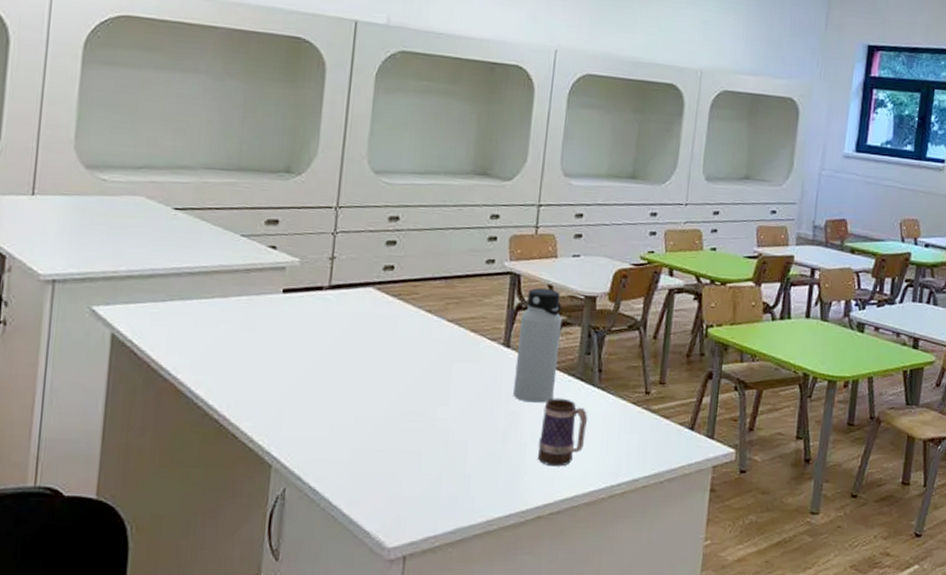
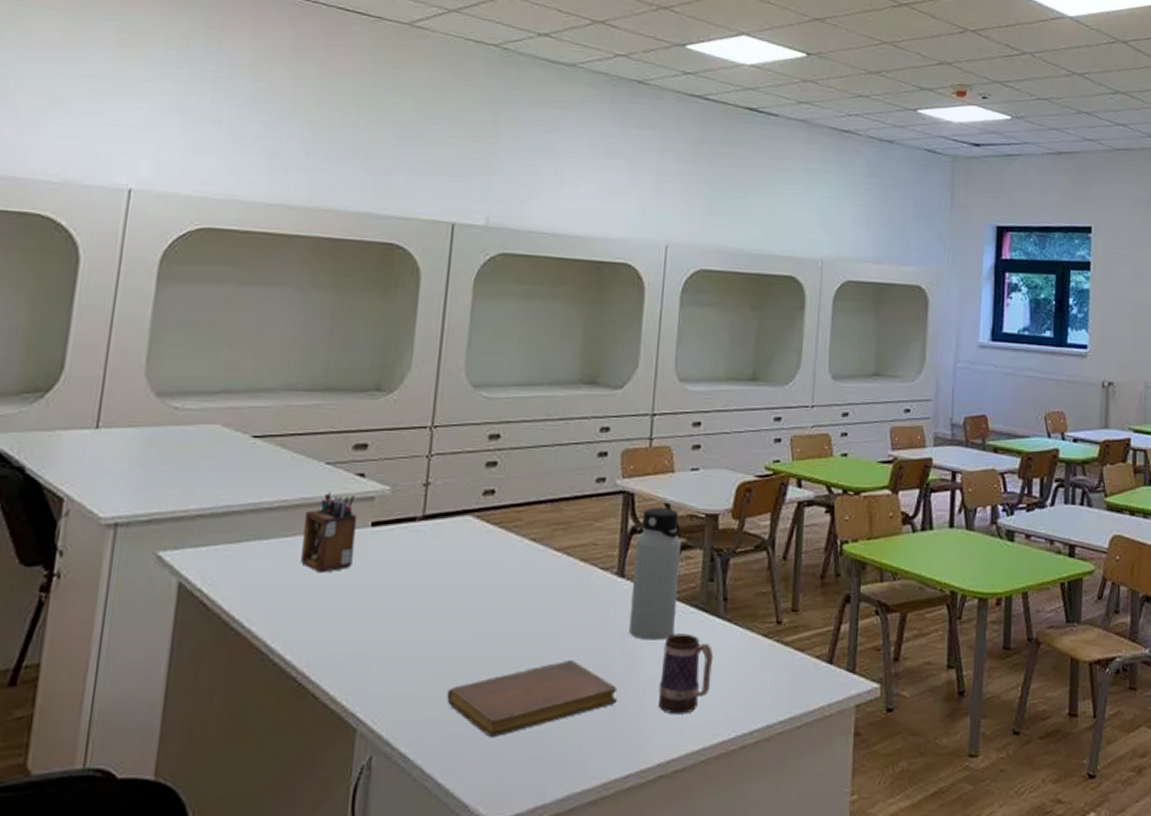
desk organizer: none [220,261,270,331] -> present [301,491,357,573]
notebook: none [351,415,502,477] -> present [447,659,618,736]

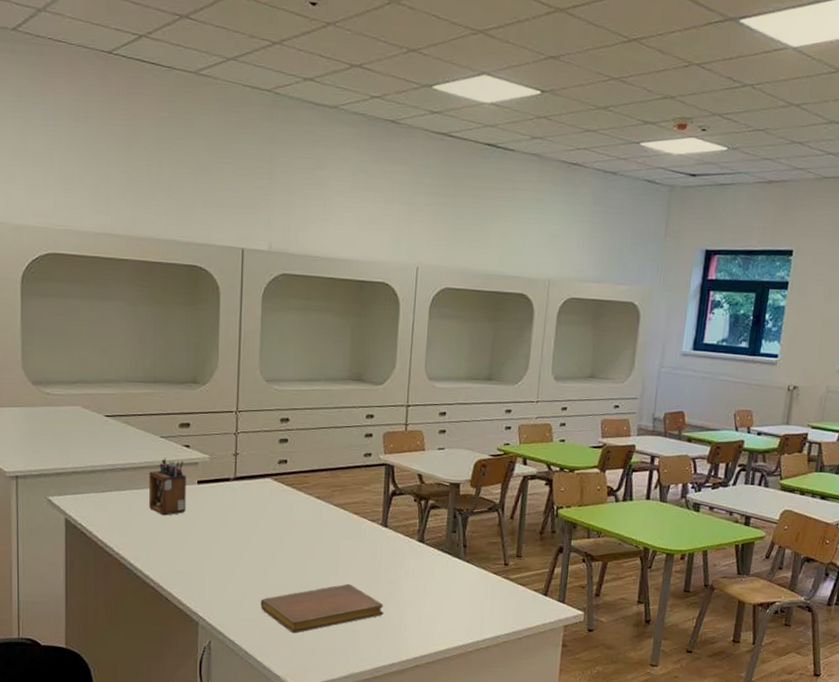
water bottle: present [629,508,681,640] -> none [392,477,431,573]
mug: present [657,633,714,715] -> none [414,569,456,625]

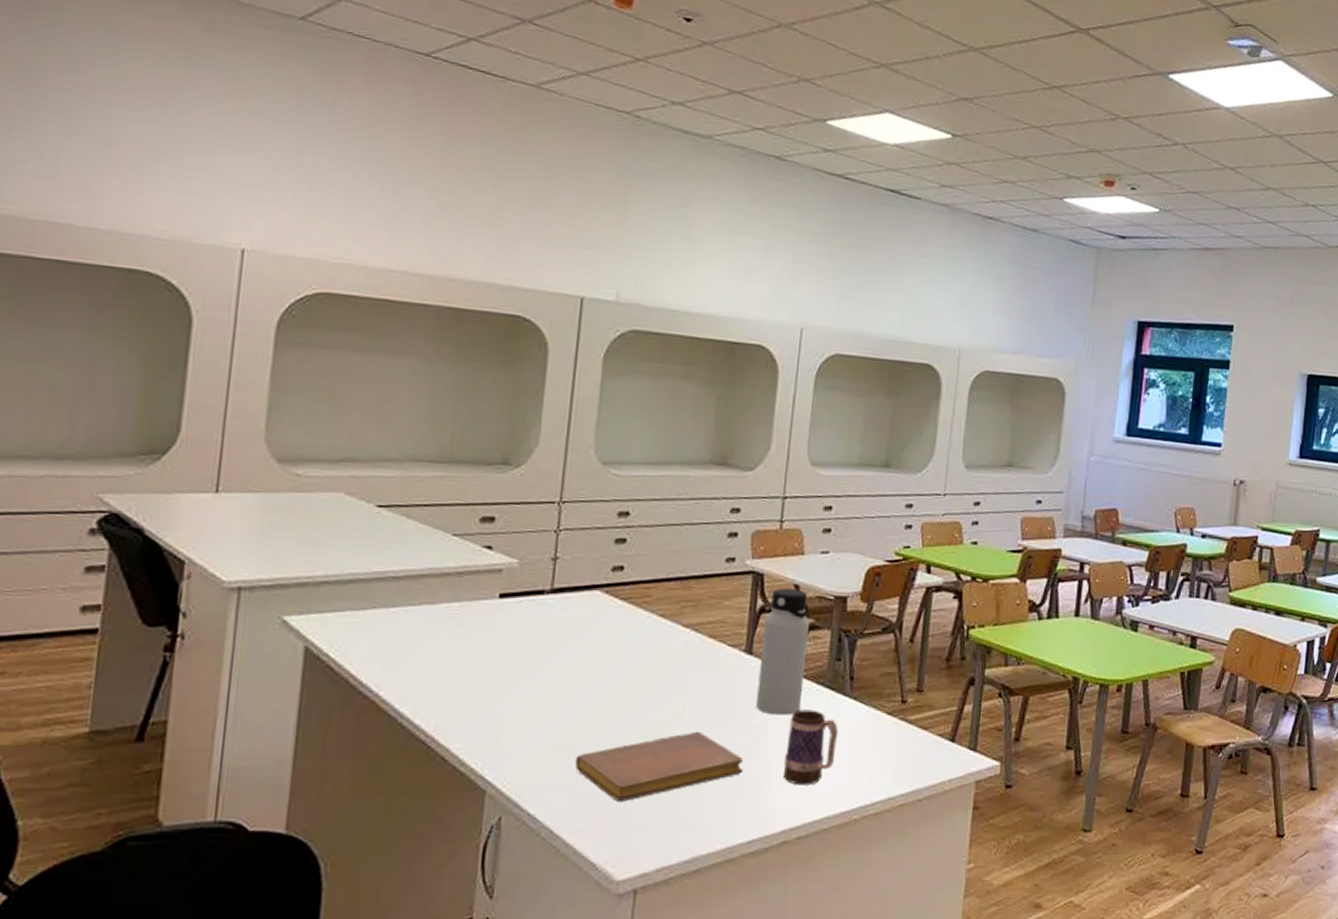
desk organizer: present [148,458,186,516] -> none [428,563,485,642]
water bottle: none [392,477,431,573] -> present [756,589,810,715]
mug: none [414,569,456,625] -> present [782,709,839,785]

